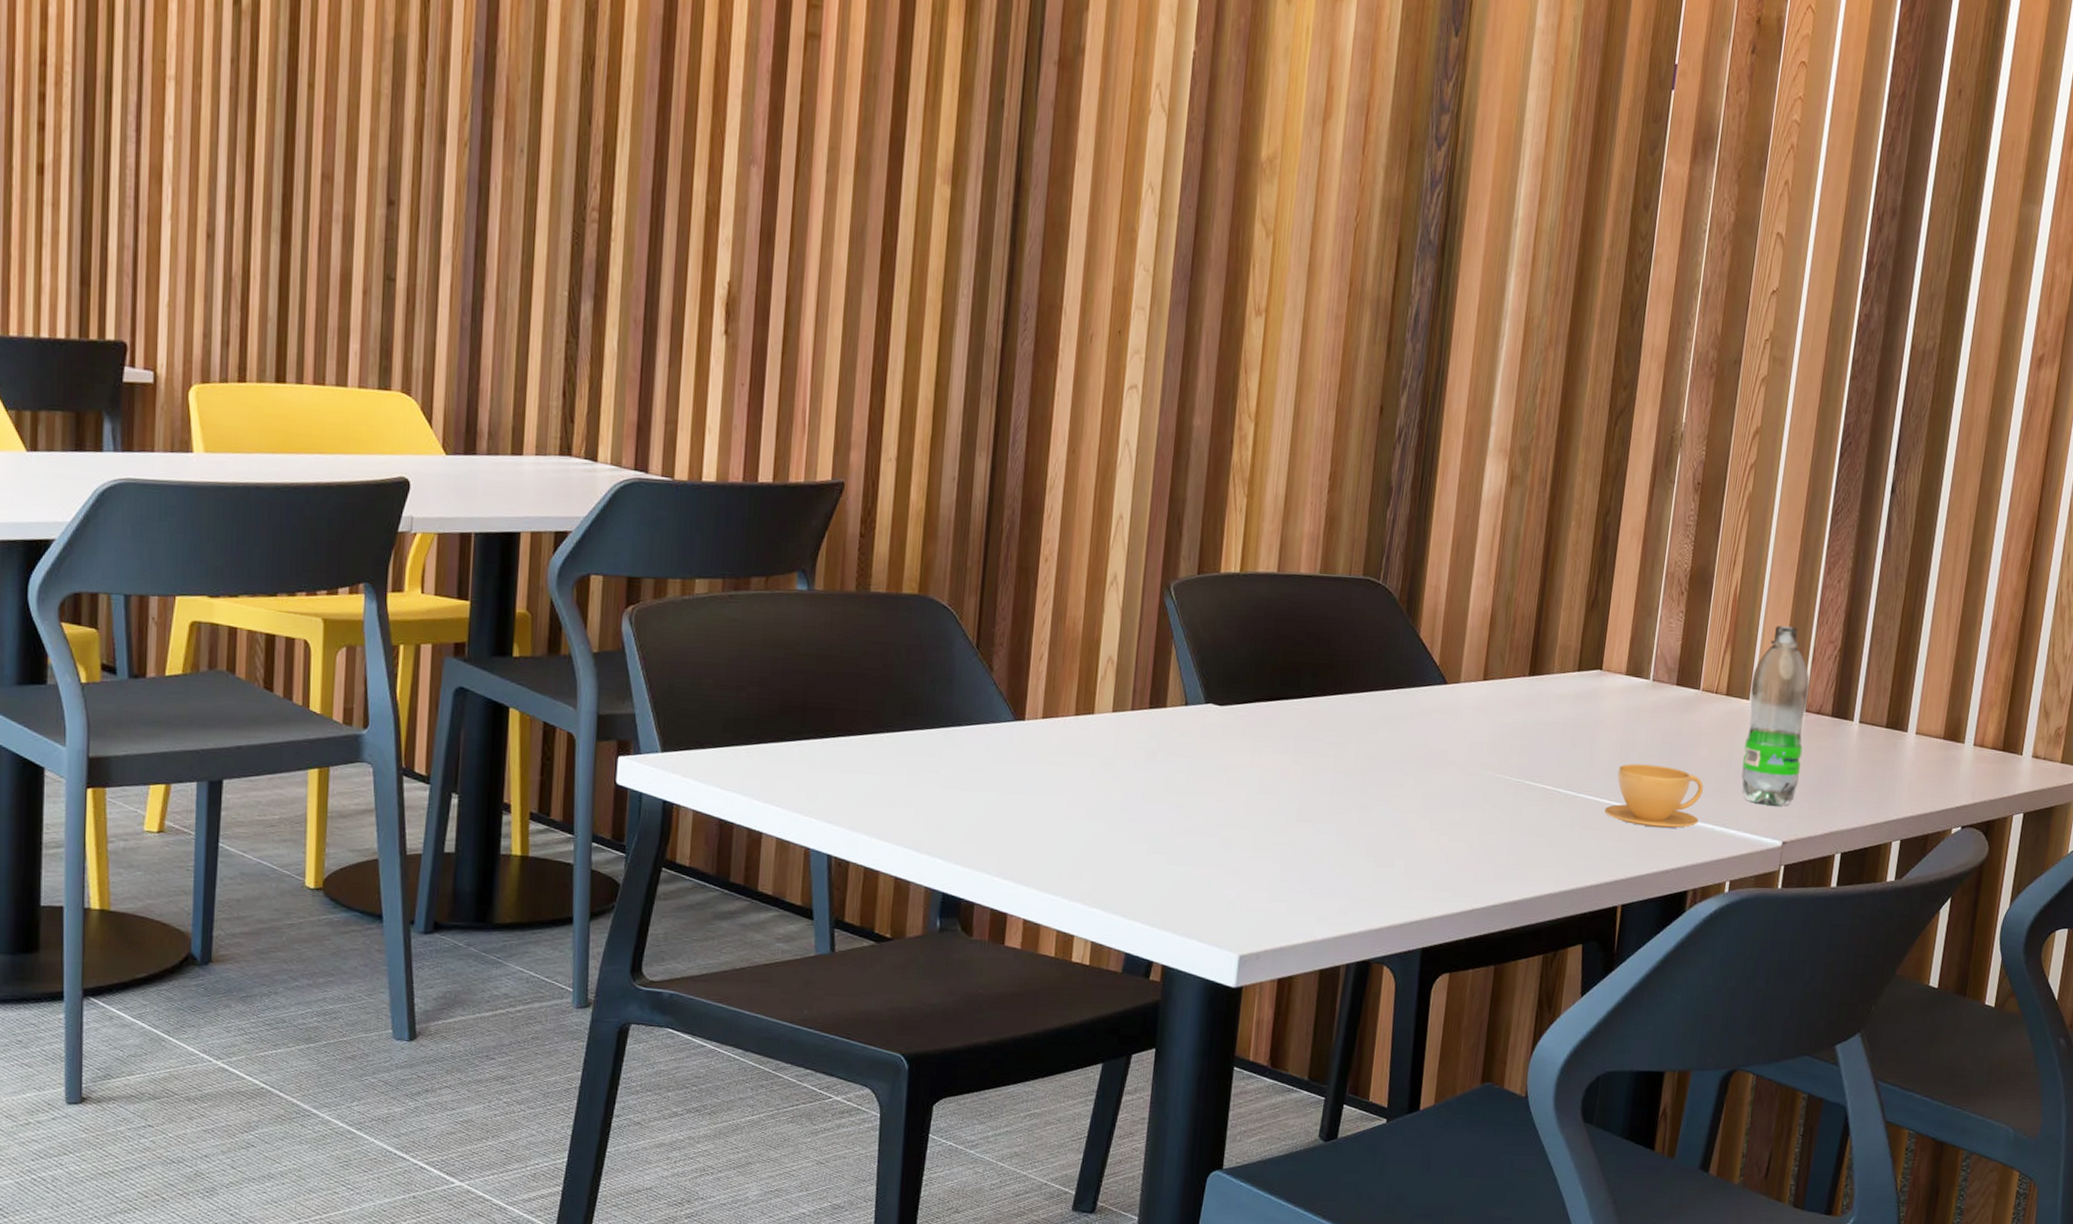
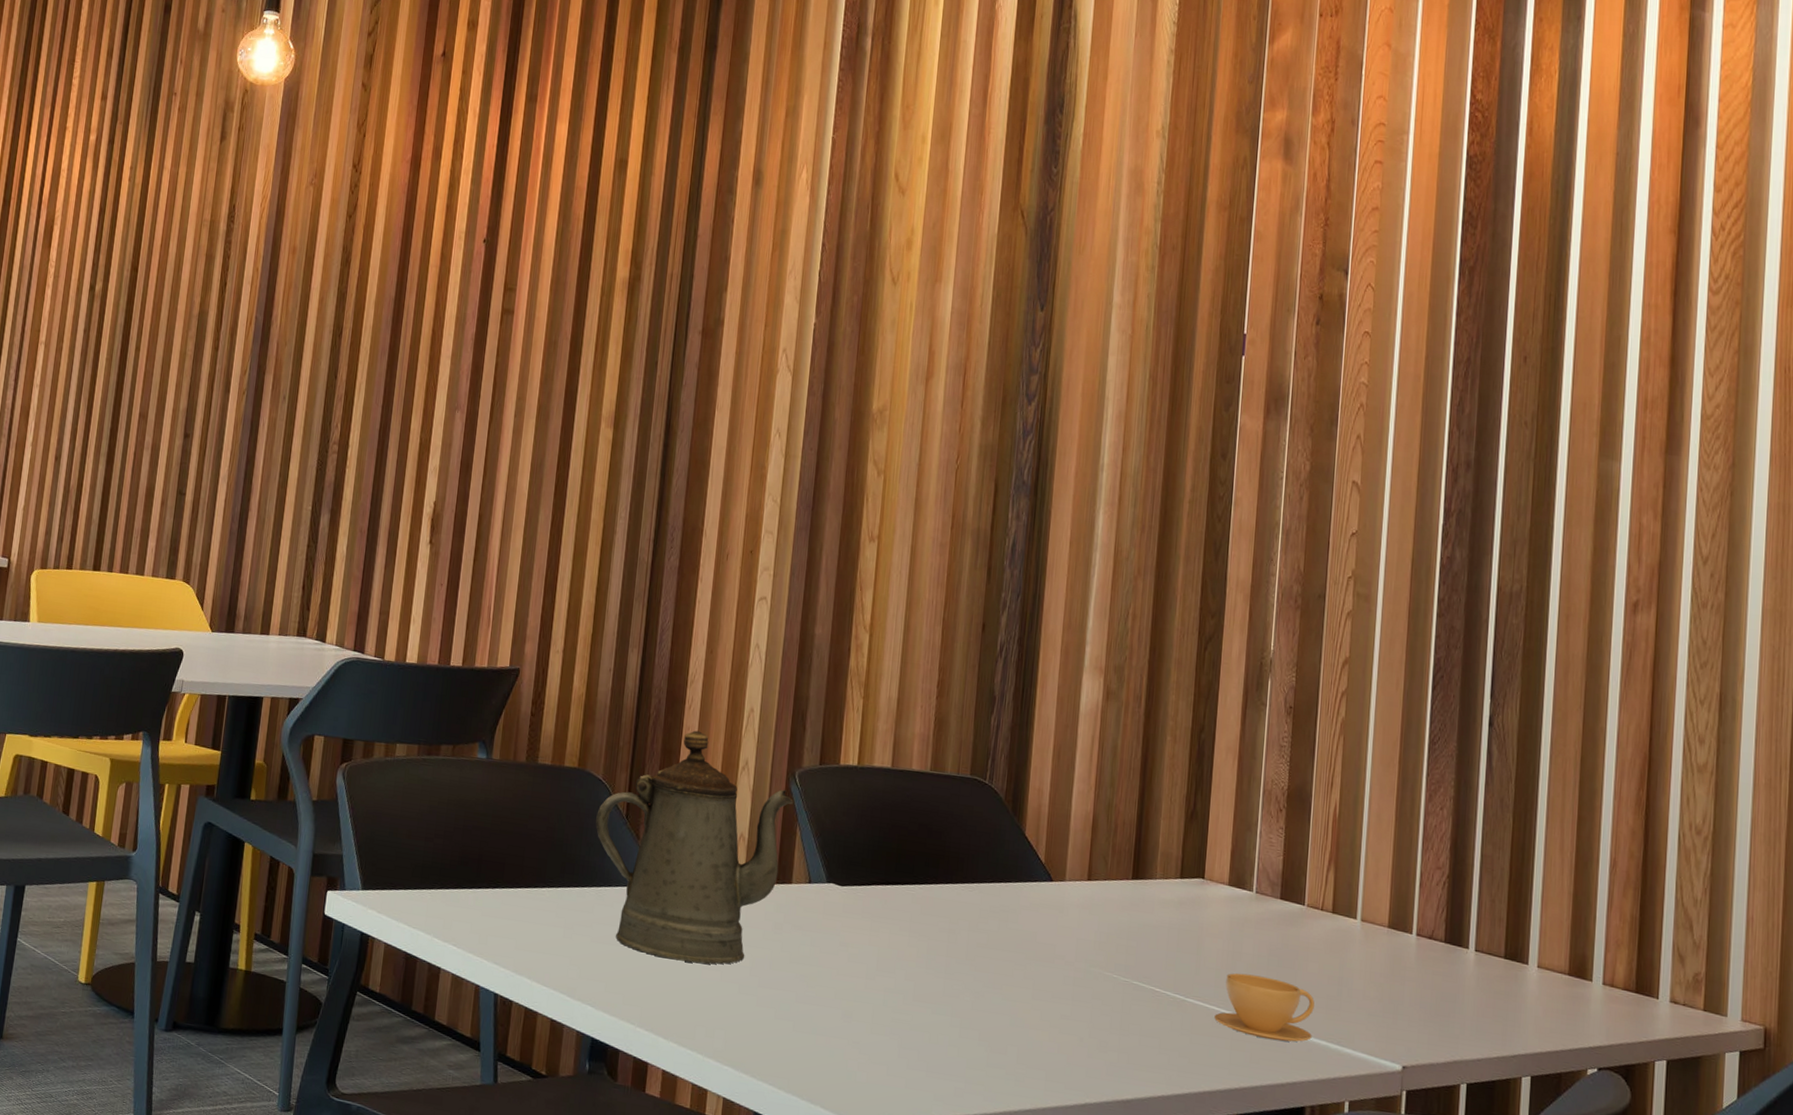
coffee pot: none [941,543,1168,802] -> present [595,730,794,965]
bottle: present [1741,625,1810,806] -> none [1353,848,1419,1030]

